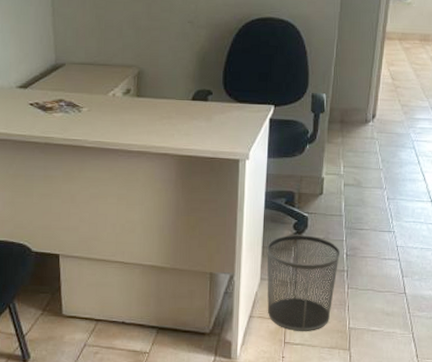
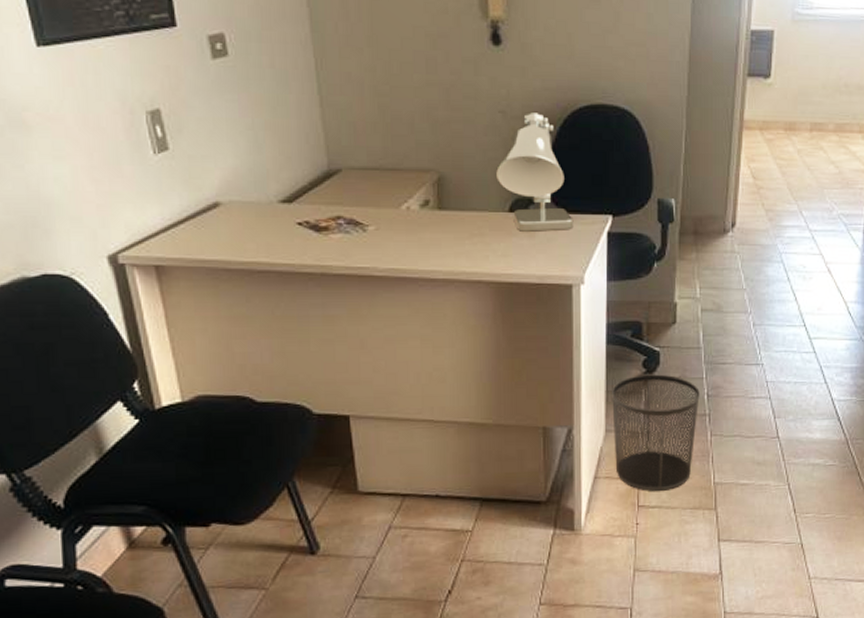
desk lamp: none [183,23,242,117] -> present [496,113,572,232]

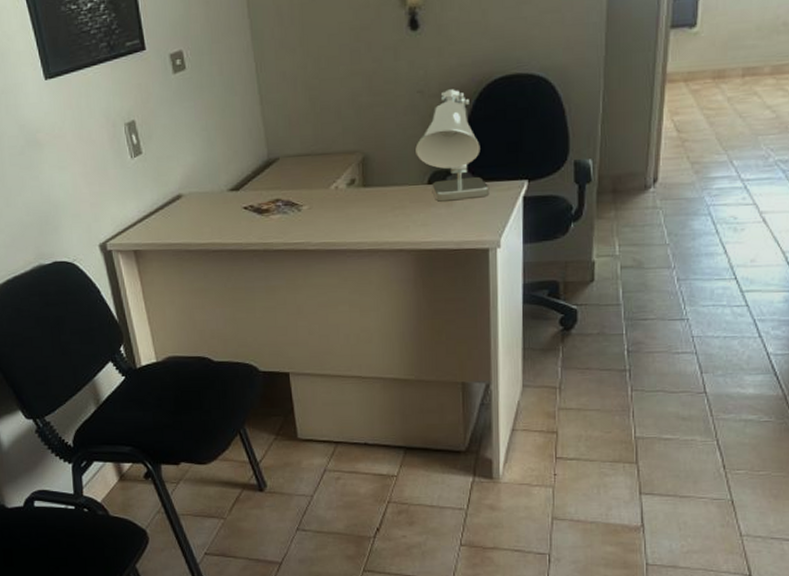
waste bin: present [612,374,700,491] -> none [529,331,619,444]

